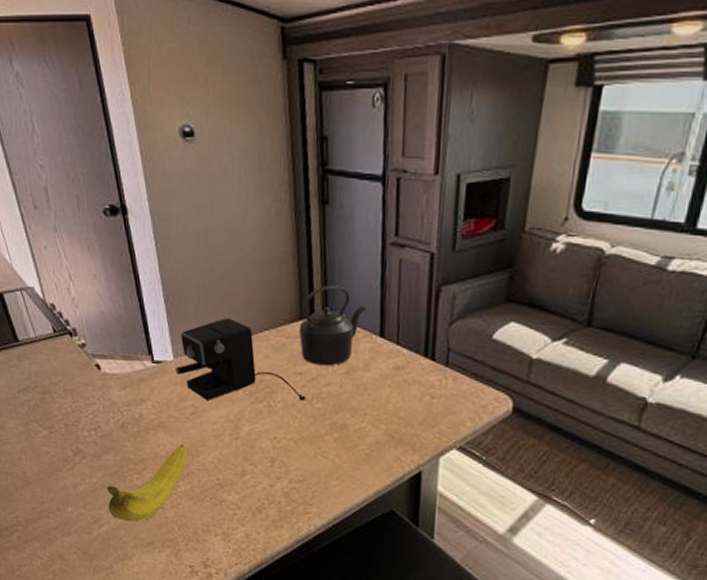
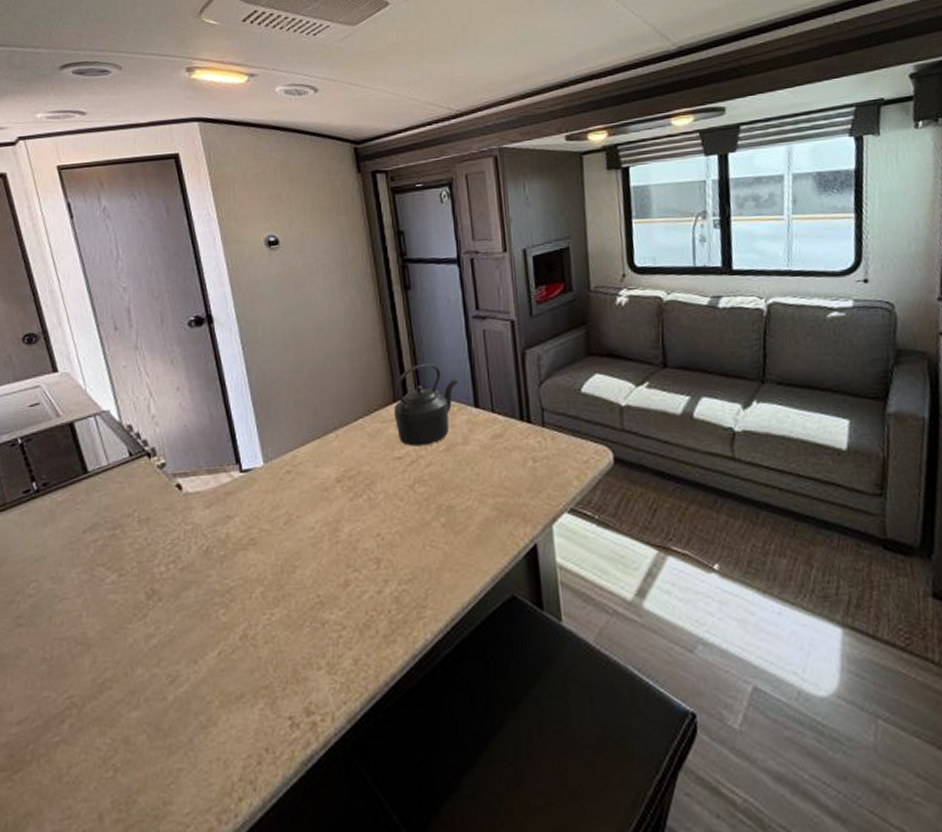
fruit: present [107,444,188,522] -> none [187,562,282,674]
coffee maker: present [175,317,307,401] -> none [266,411,409,504]

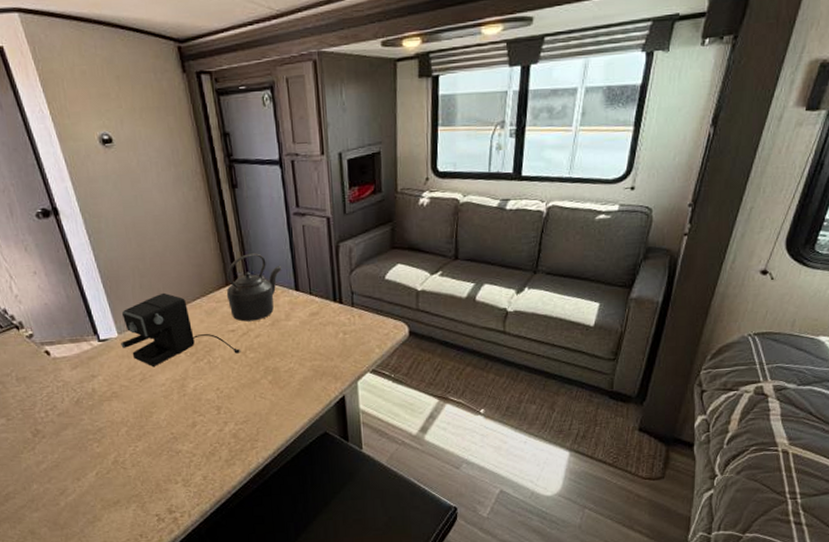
coffee maker: none [266,411,409,504] -> present [121,292,241,366]

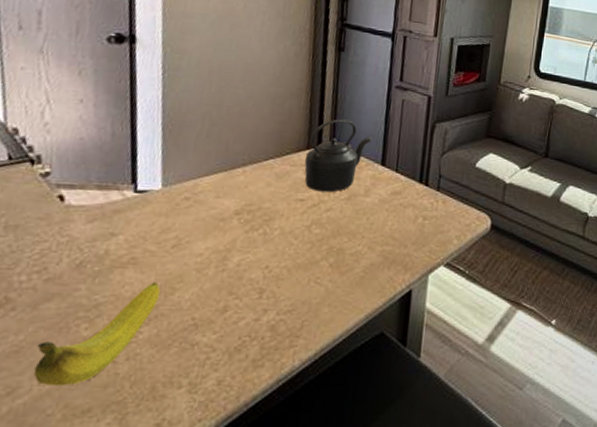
fruit: none [69,409,142,487] -> present [33,282,161,387]
coffee maker: present [121,292,241,366] -> none [161,146,306,231]

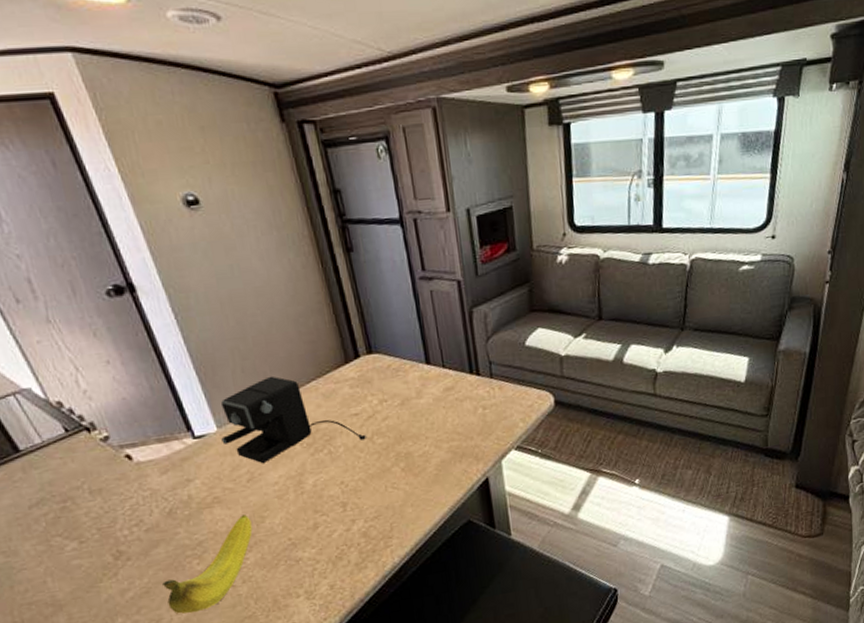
coffee maker: none [161,146,306,231] -> present [221,375,368,463]
kettle: present [304,119,372,193] -> none [345,324,410,403]

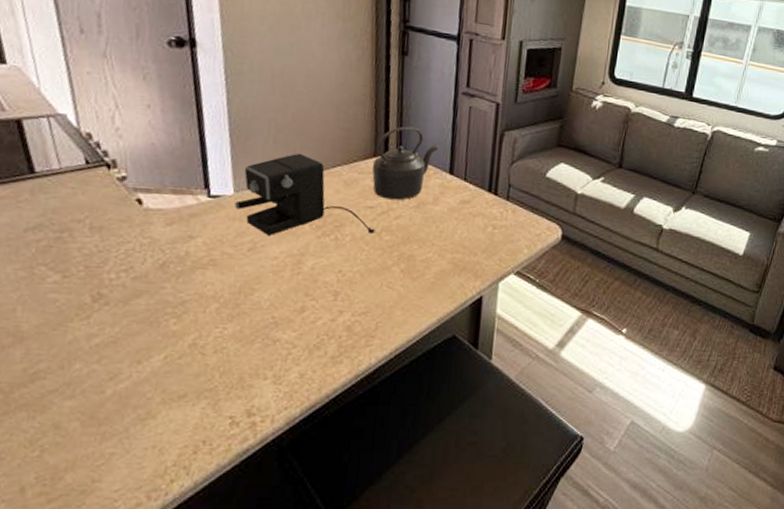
fruit: present [162,514,253,614] -> none [131,283,241,374]
kettle: none [345,324,410,403] -> present [371,126,440,200]

